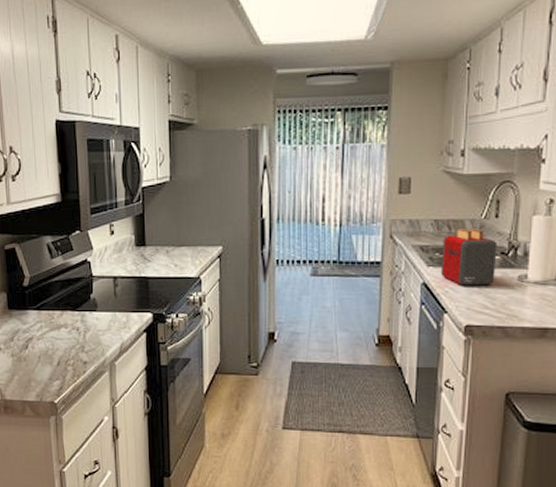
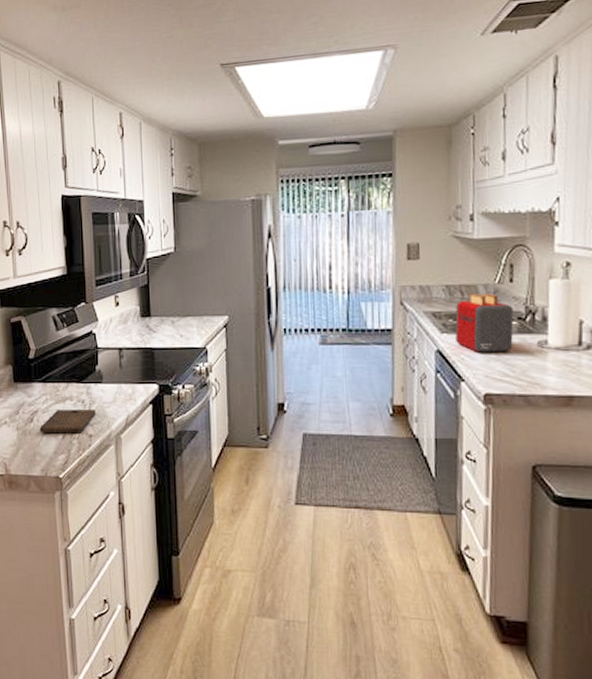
cutting board: none [34,337,90,360] -> present [39,410,96,433]

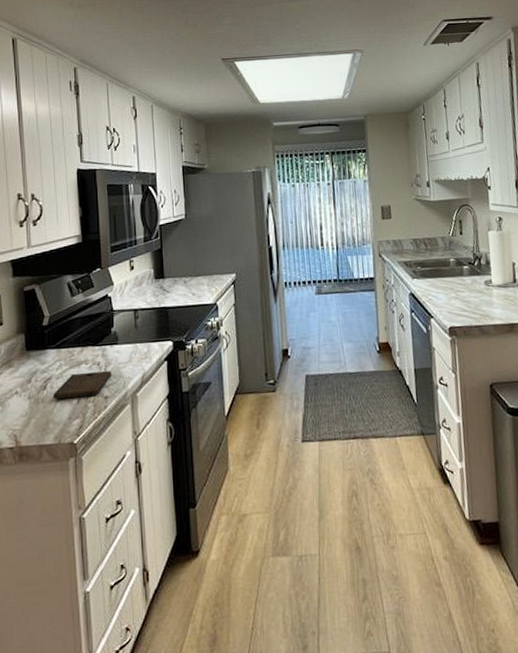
toaster: present [455,292,514,353] -> none [422,243,467,293]

